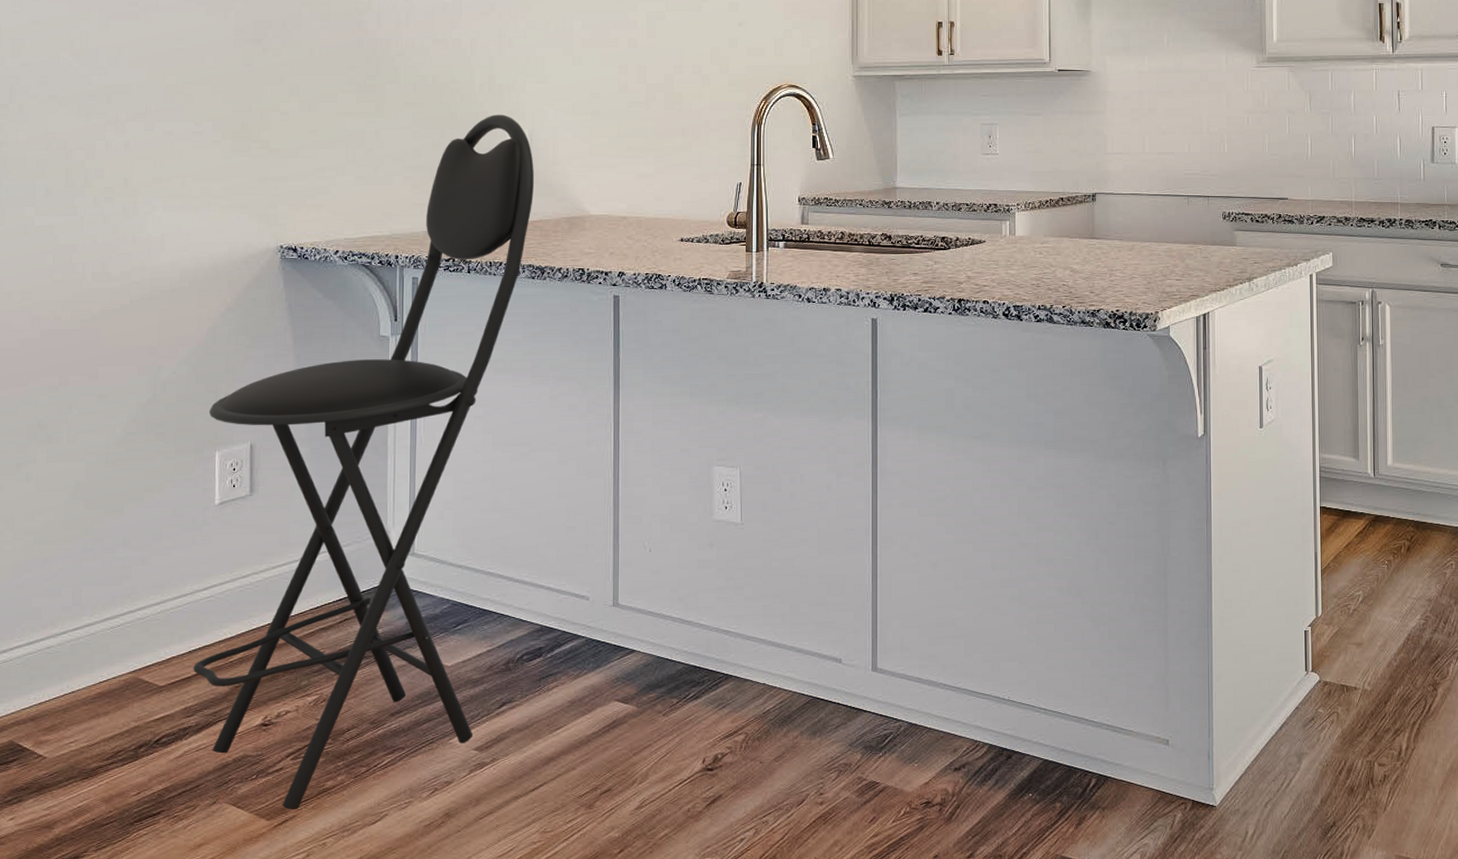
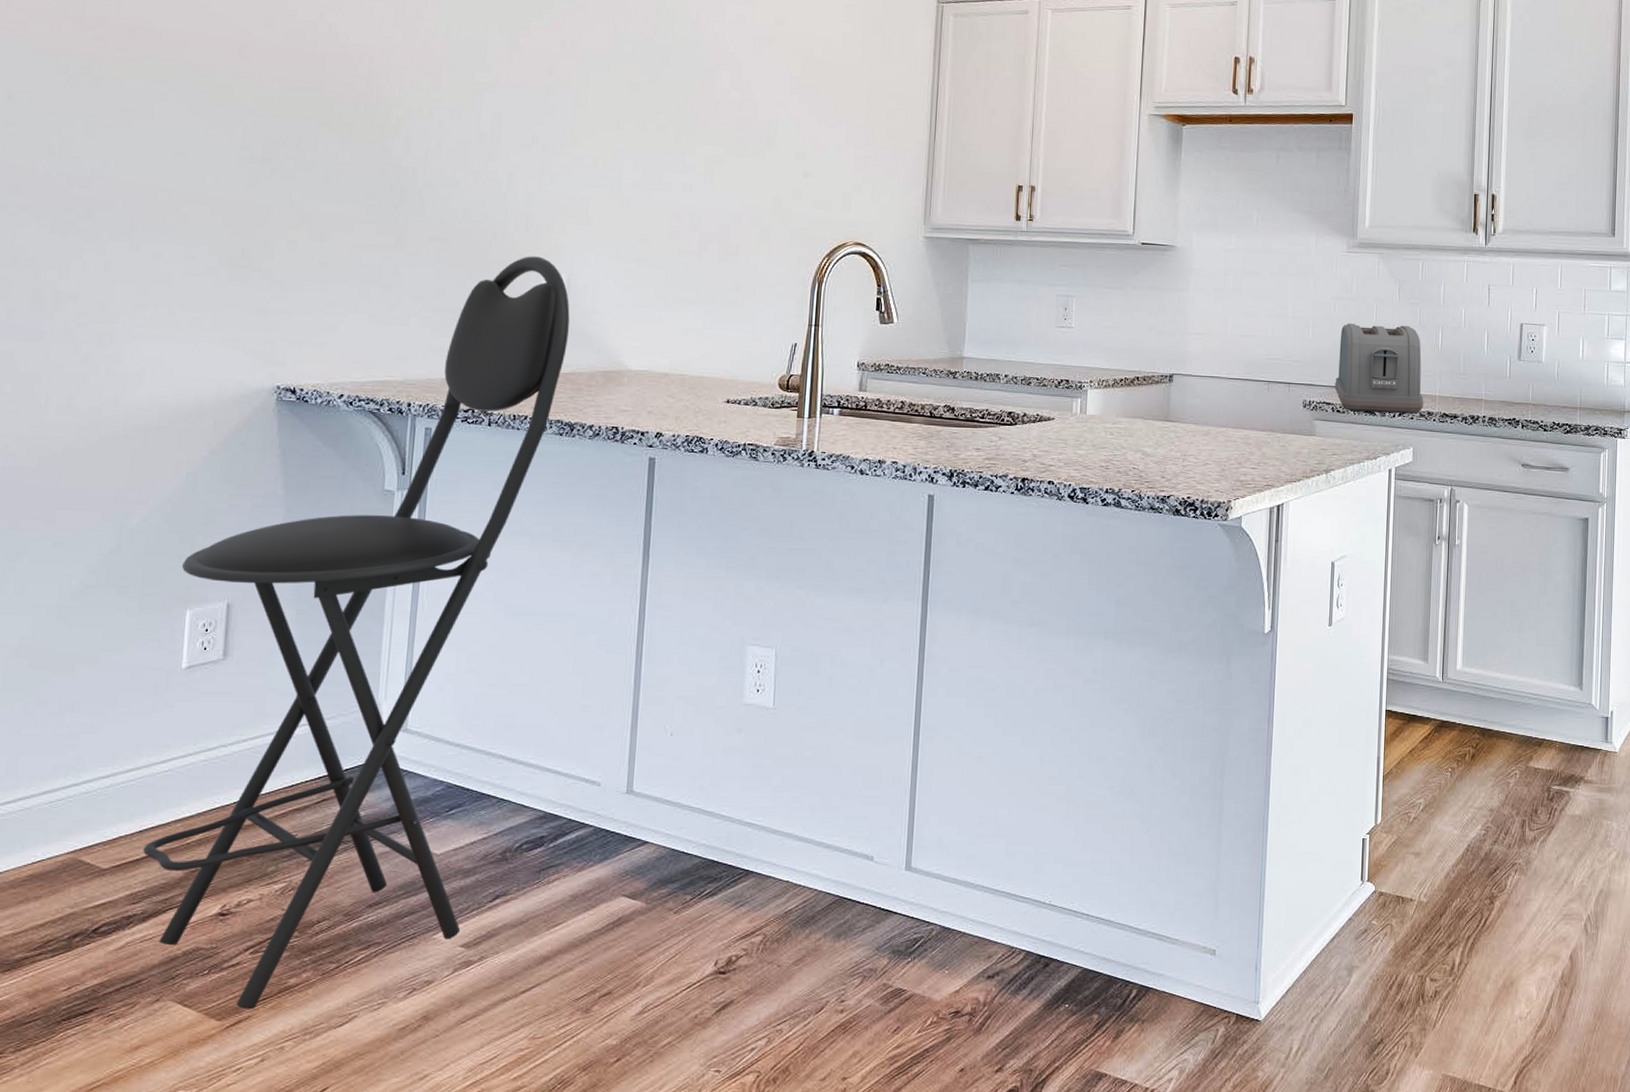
toaster: none [1252,135,1341,221] -> present [1334,323,1424,414]

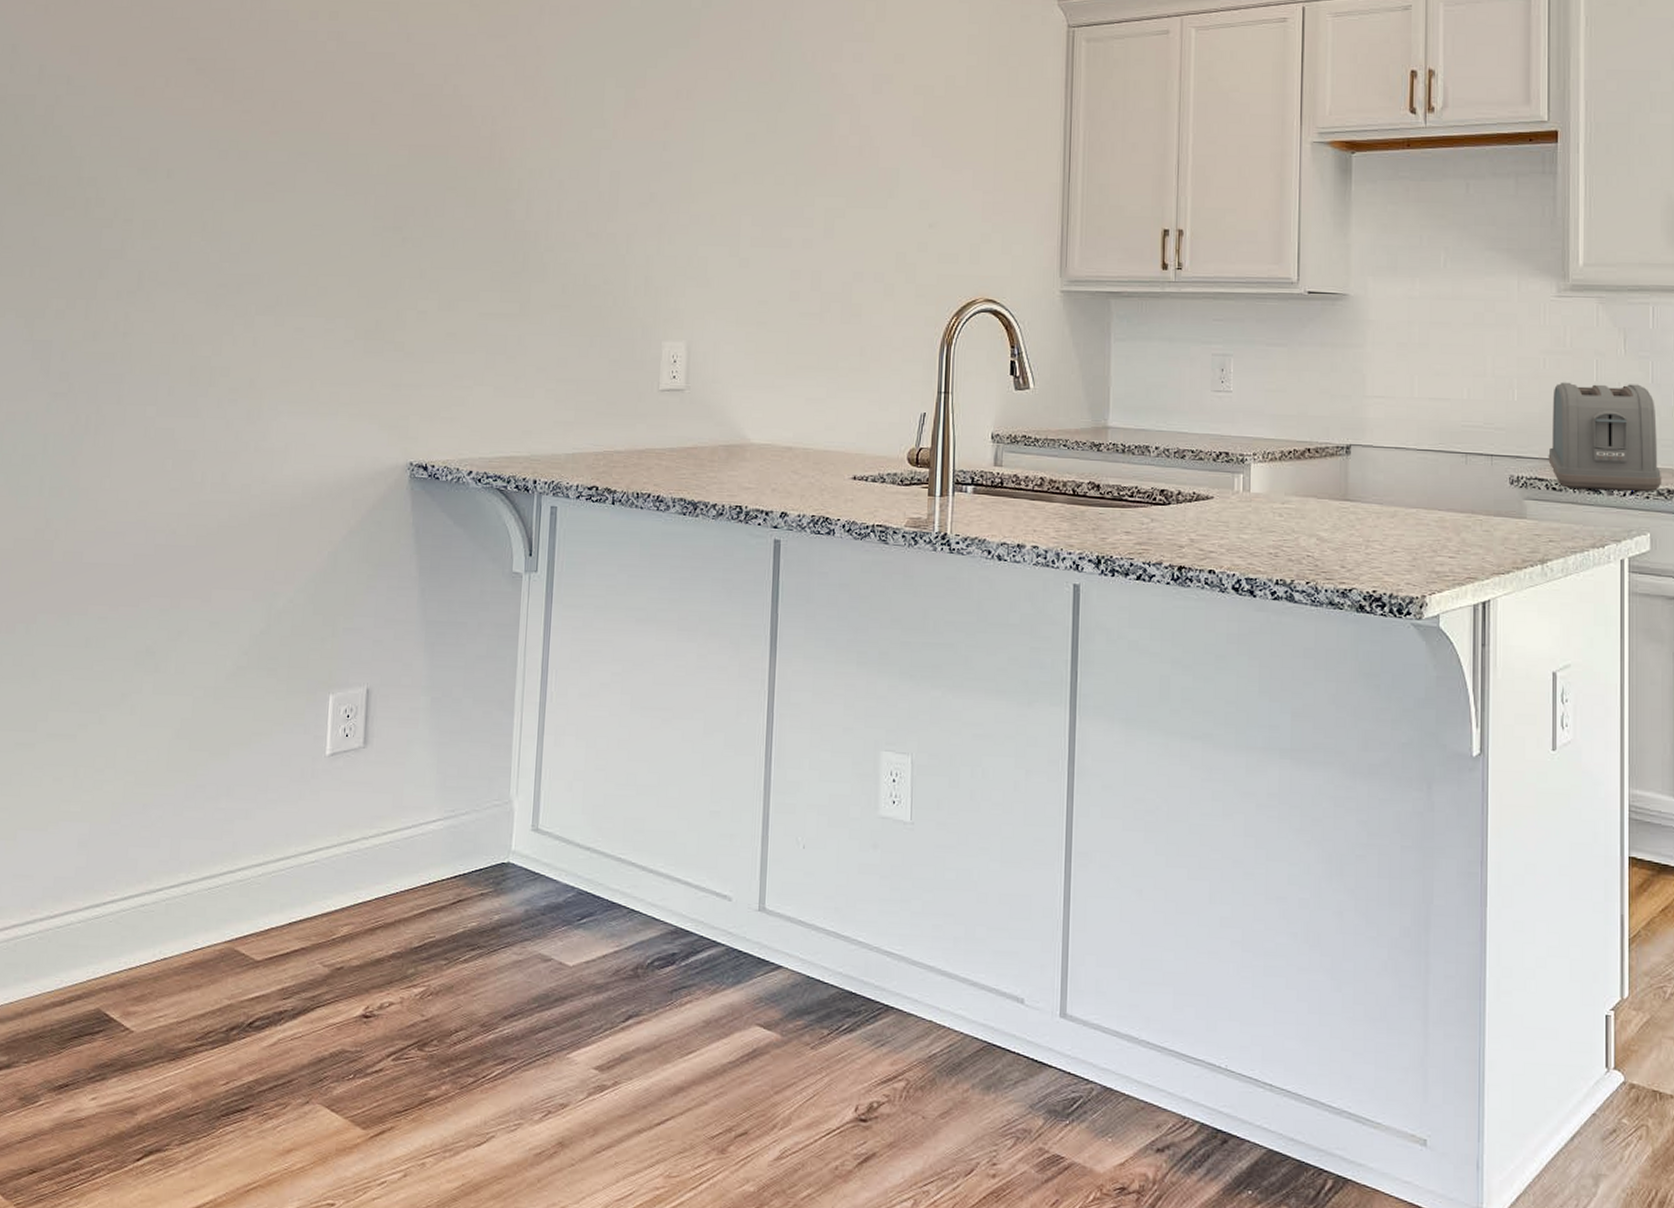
bar stool: present [143,256,570,1010] -> none [292,322,691,1121]

